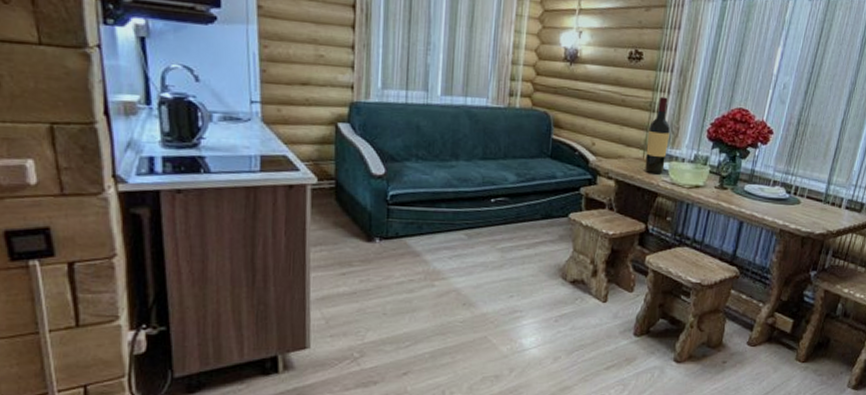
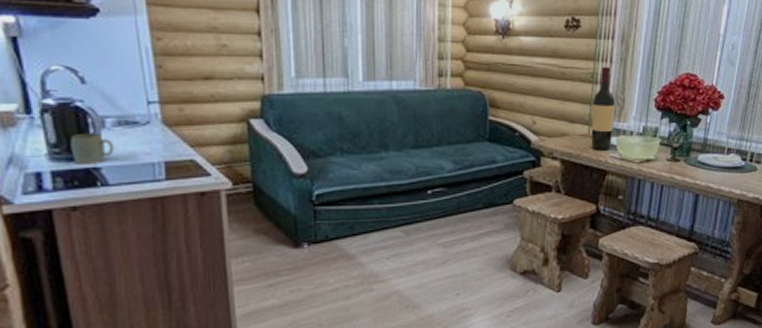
mug: none [181,125,218,153] -> present [70,132,114,164]

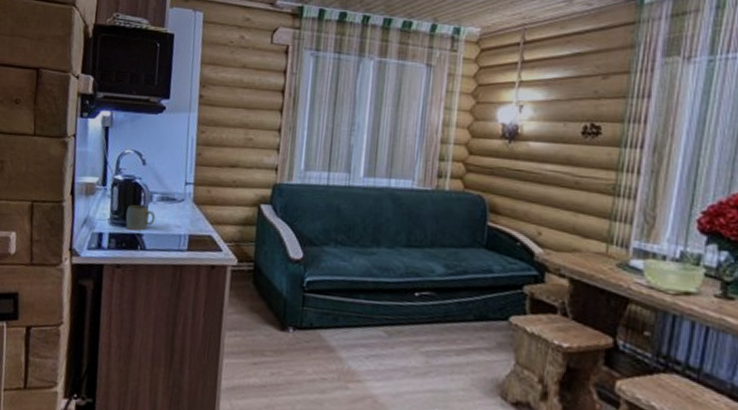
wine bottle: present [591,66,615,151] -> none [609,178,643,275]

